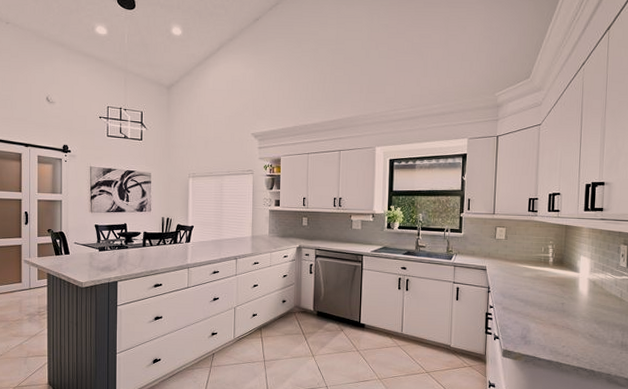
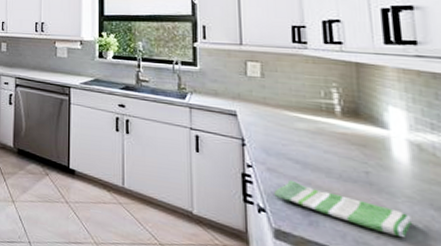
dish towel: none [505,314,583,345] -> present [274,180,411,239]

